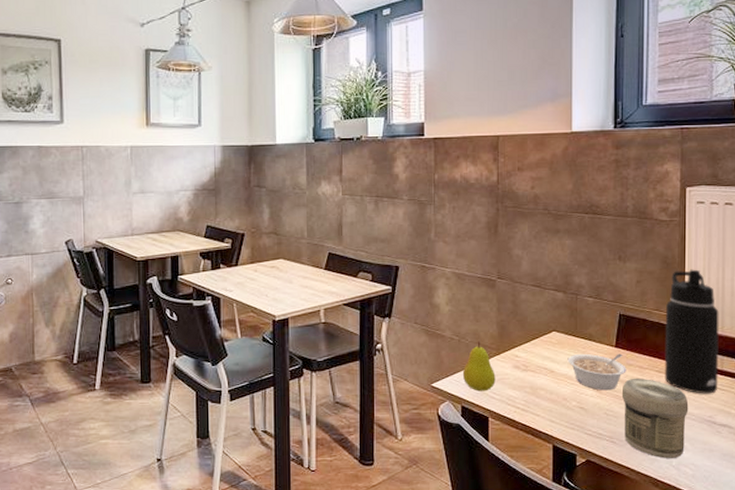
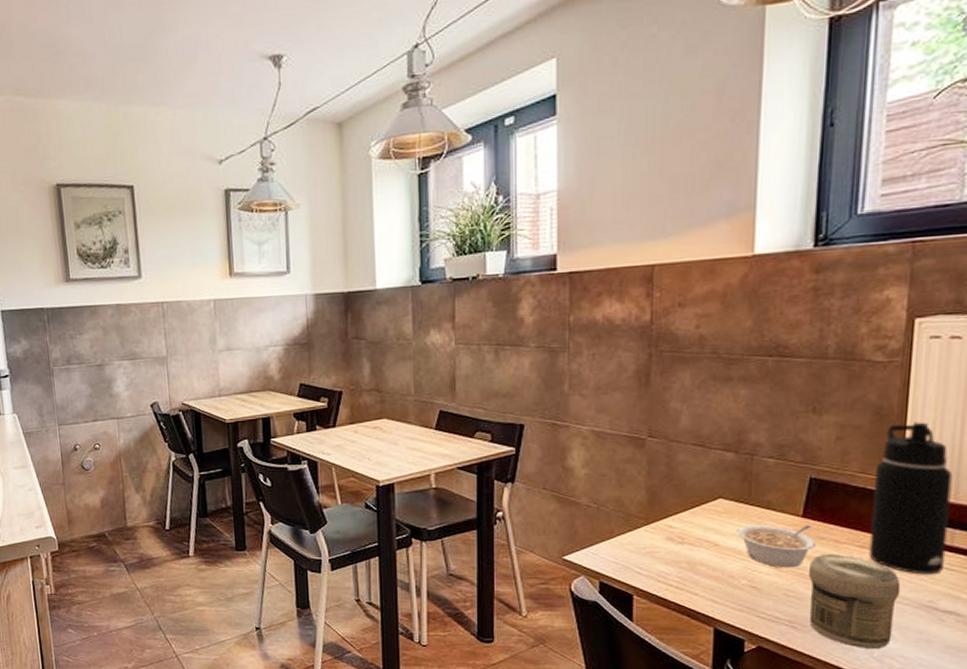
fruit: present [462,341,496,392] -> none [601,509,643,566]

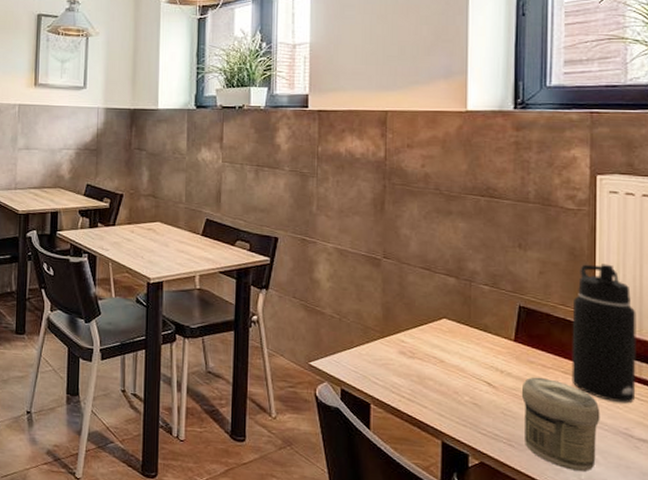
legume: present [737,524,816,568] -> none [459,344,527,388]

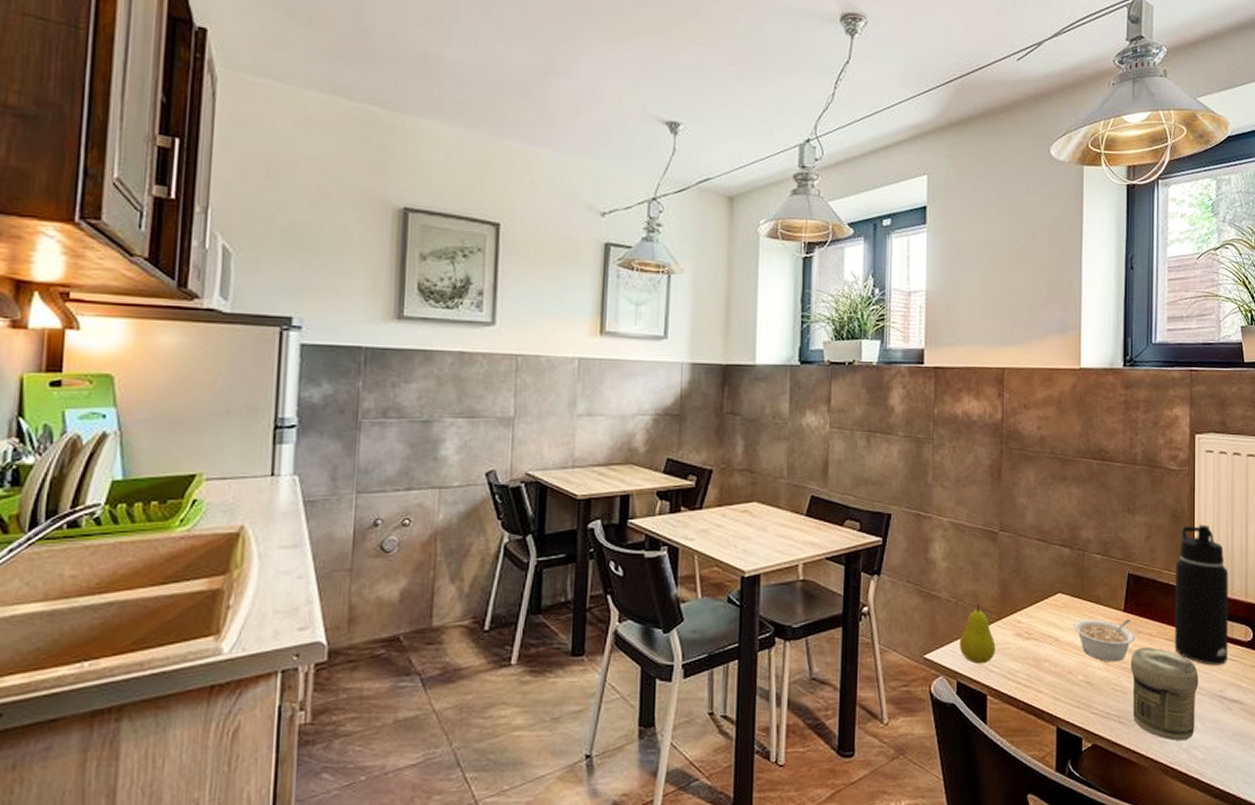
fruit: none [343,322,379,376] -> present [959,604,996,664]
legume: none [459,344,527,388] -> present [1073,618,1135,662]

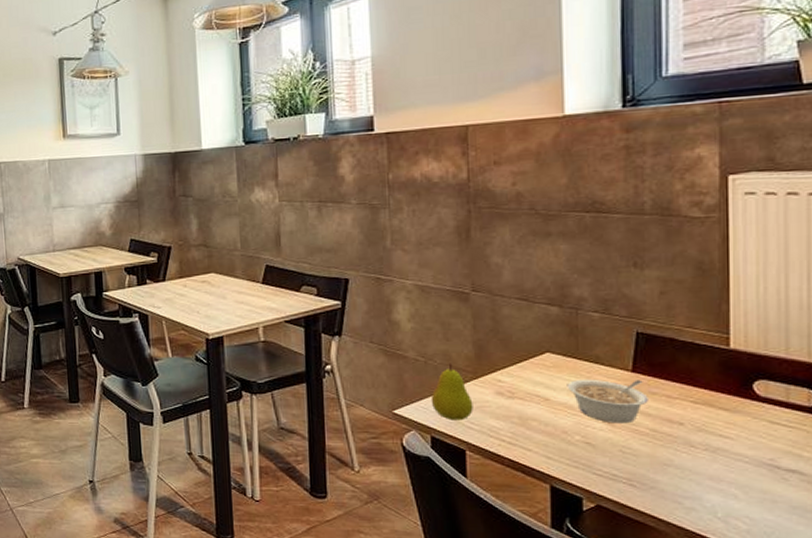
jar: present [1130,647,1199,741] -> none [642,409,739,509]
water bottle: present [1174,524,1229,665] -> none [702,276,783,432]

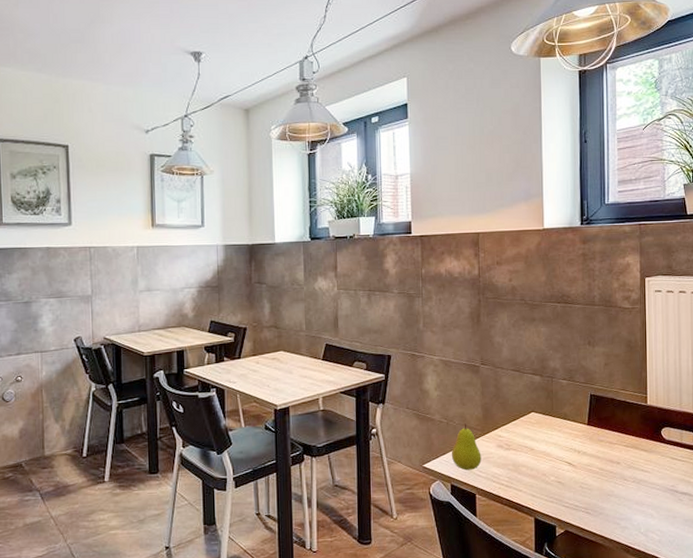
legume: present [567,379,648,424] -> none [545,431,598,466]

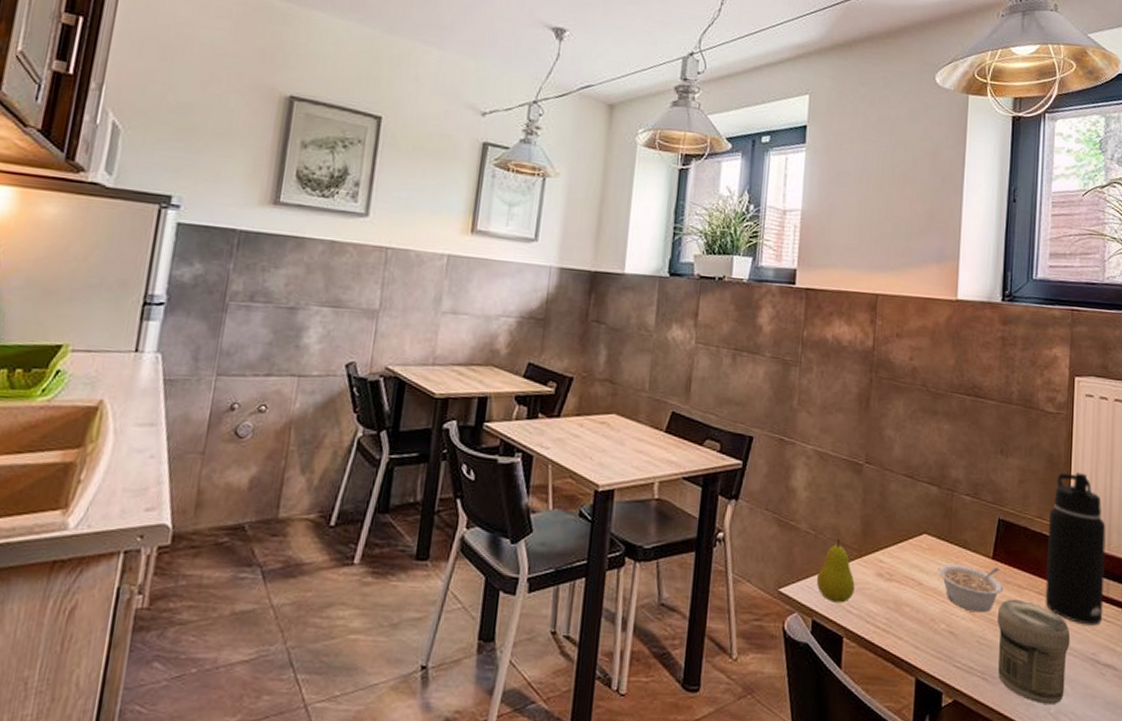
legume: none [545,431,598,466] -> present [938,563,1004,613]
jar: none [594,452,654,526] -> present [996,599,1071,704]
water bottle: none [631,351,679,466] -> present [1045,472,1106,626]

